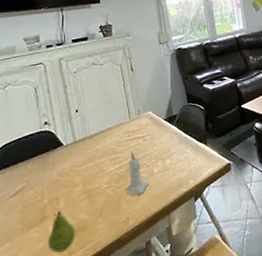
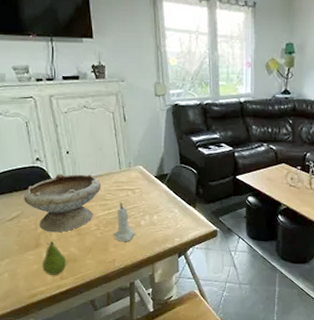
bowl: none [30,128,112,201] -> present [24,174,102,233]

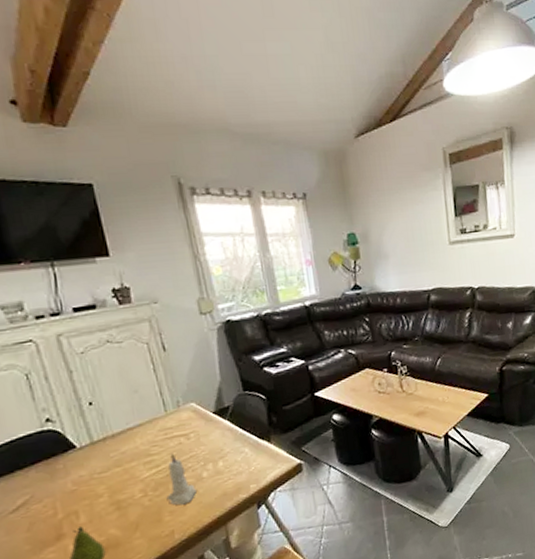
bowl: present [24,174,102,233] -> none [32,425,143,515]

